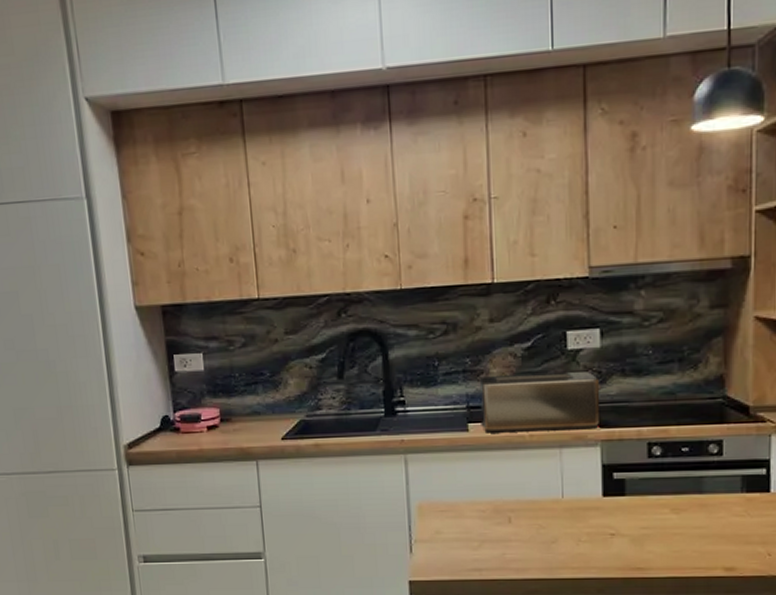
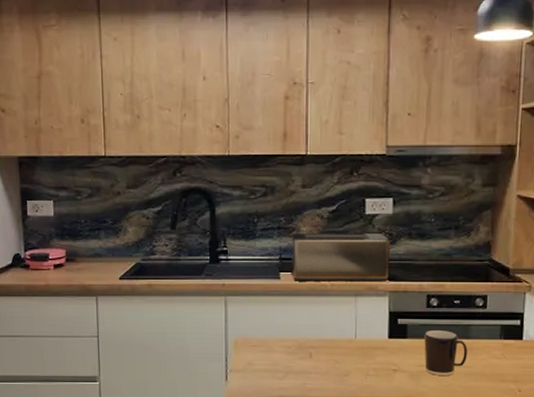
mug: none [645,483,701,539] -> present [423,329,467,375]

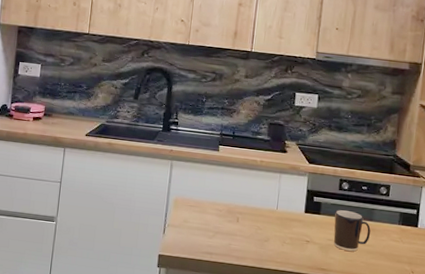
toaster: present [291,233,392,282] -> none [228,114,314,164]

